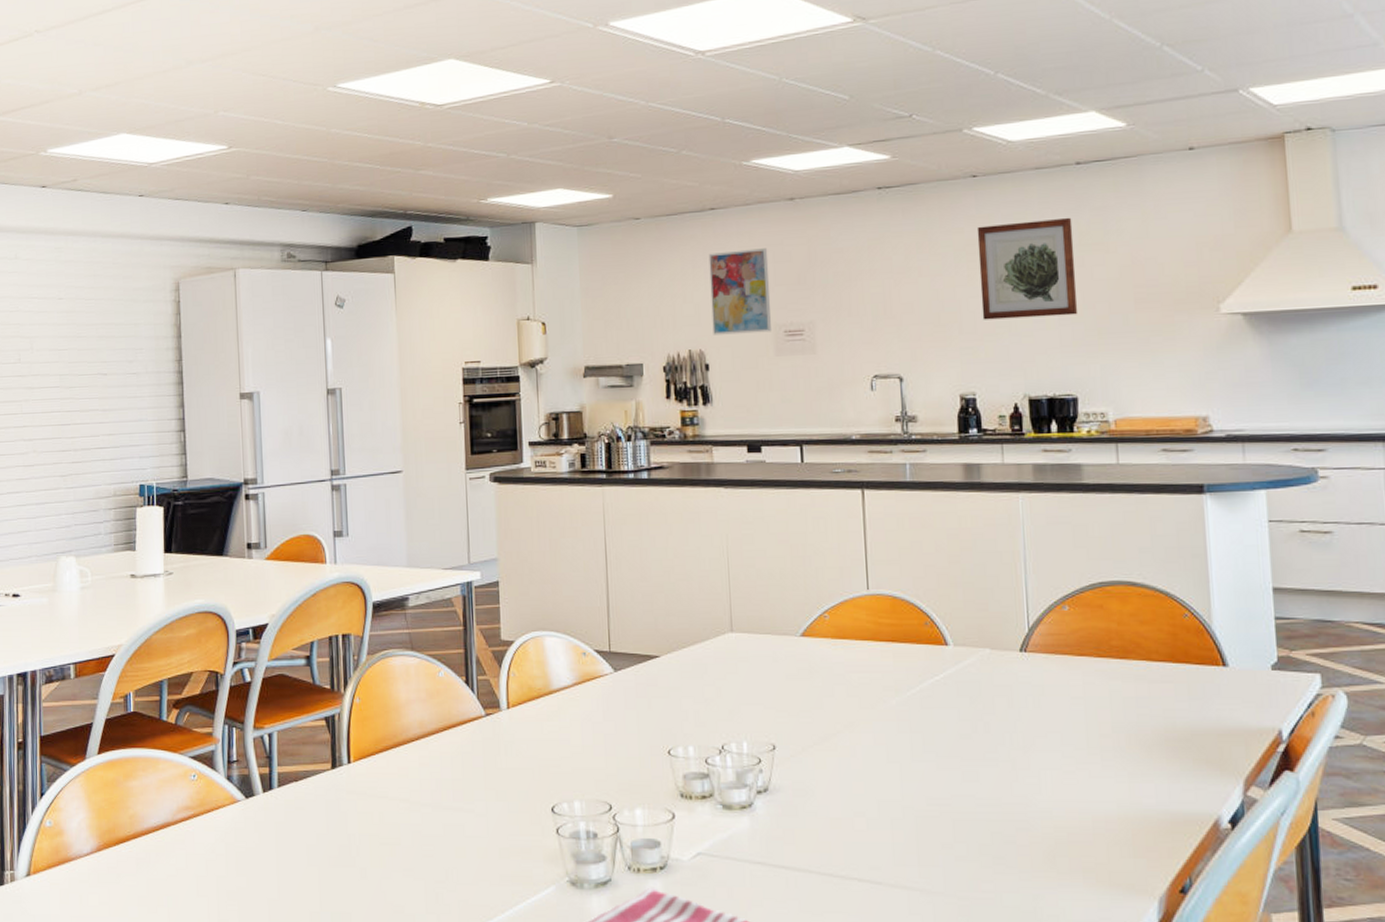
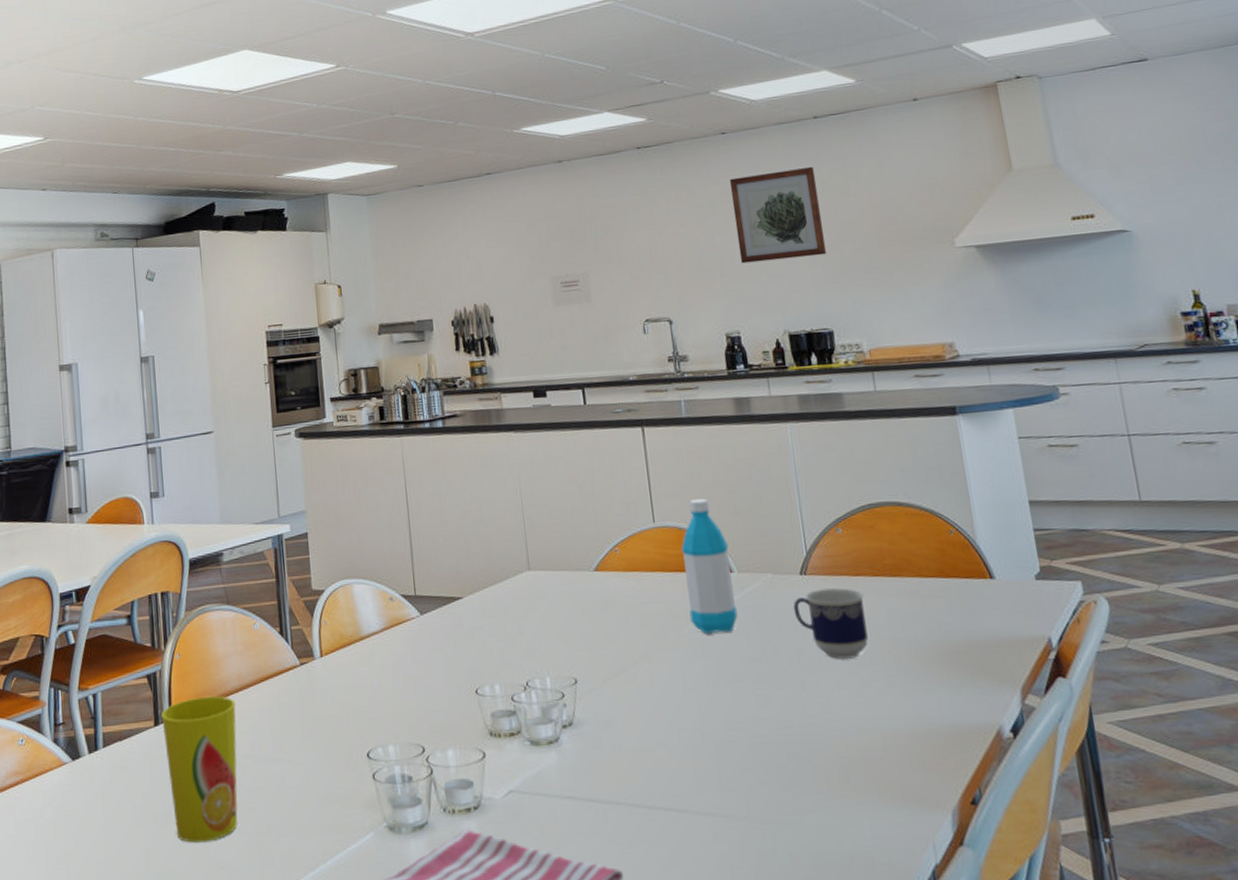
cup: none [339,742,417,886] -> present [161,695,238,843]
wall art: present [708,248,773,335] -> none [487,207,550,290]
water bottle: none [895,567,950,708] -> present [681,498,738,635]
cup: none [1009,667,1087,740] -> present [793,588,868,659]

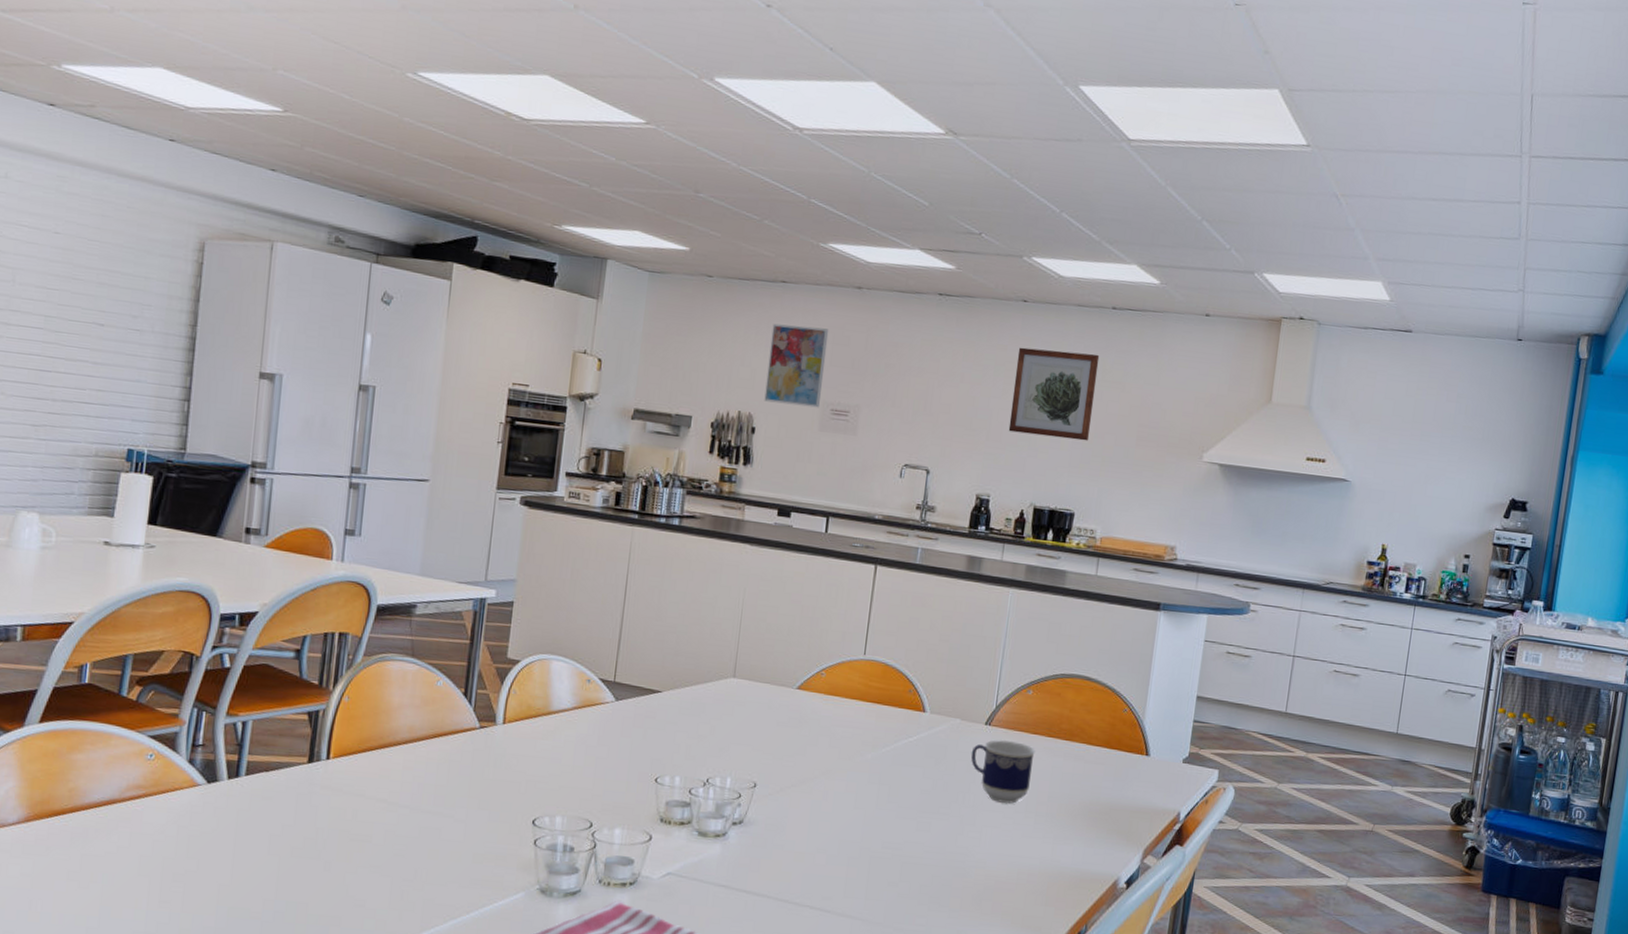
cup: present [161,695,238,843] -> none [314,742,403,880]
wall art: none [487,207,550,290] -> present [764,323,829,408]
water bottle: present [681,498,738,635] -> none [876,640,928,764]

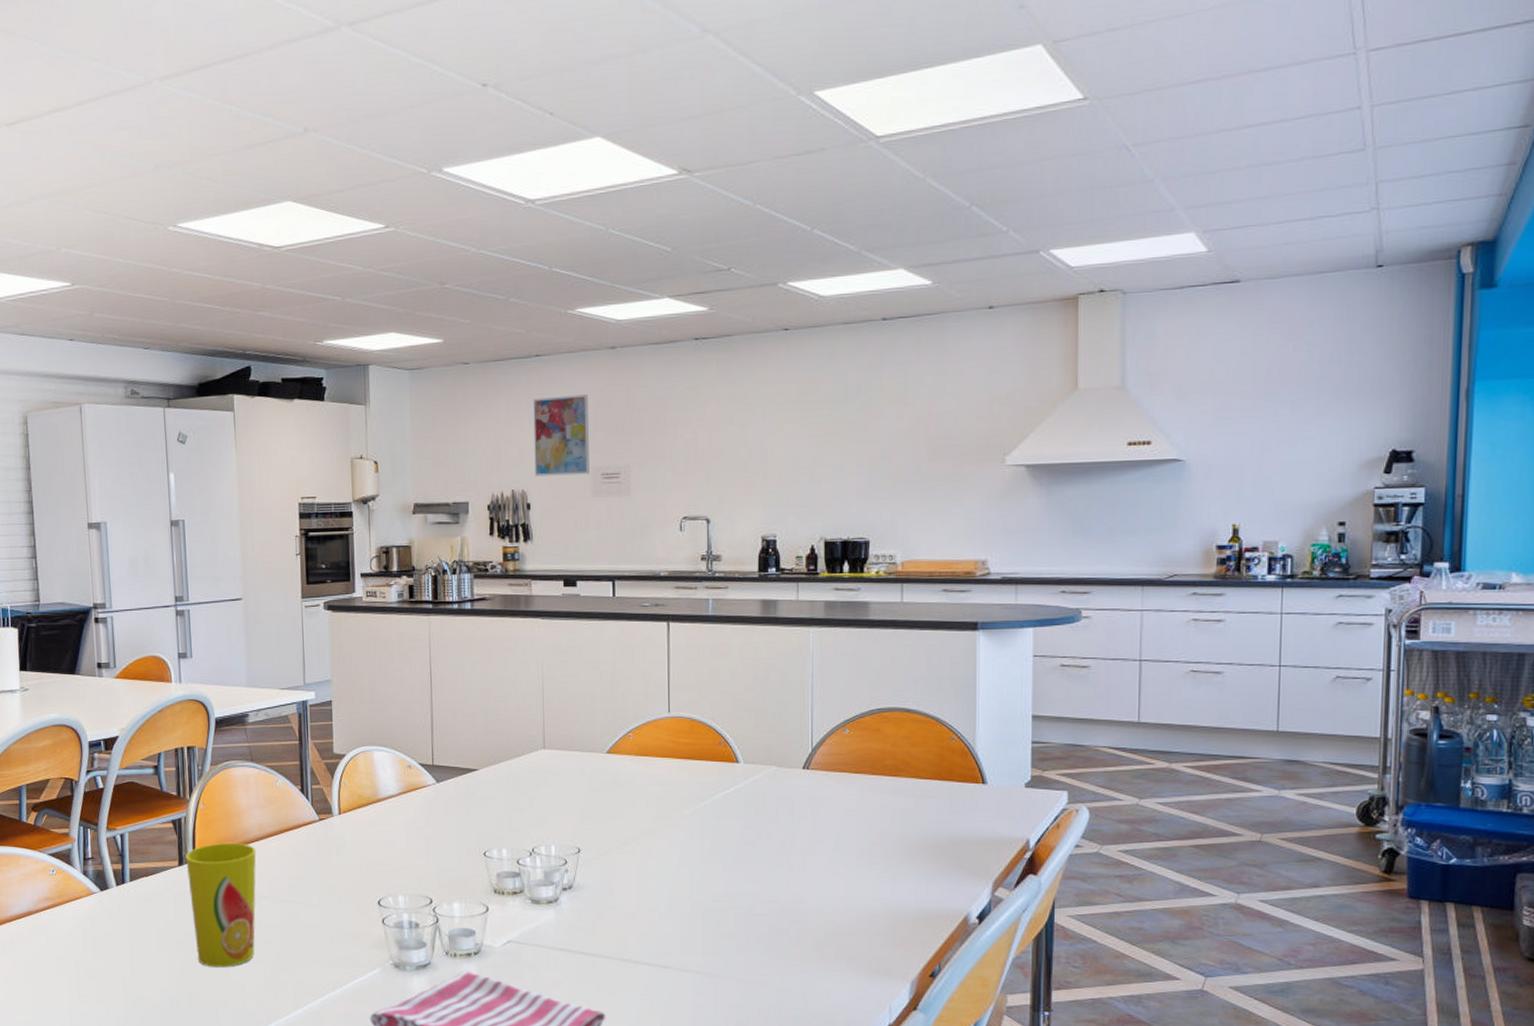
cup: none [314,742,403,880] -> present [185,842,257,968]
cup: present [970,740,1035,804] -> none [792,783,860,846]
wall art: present [1008,347,1100,441] -> none [786,371,875,467]

